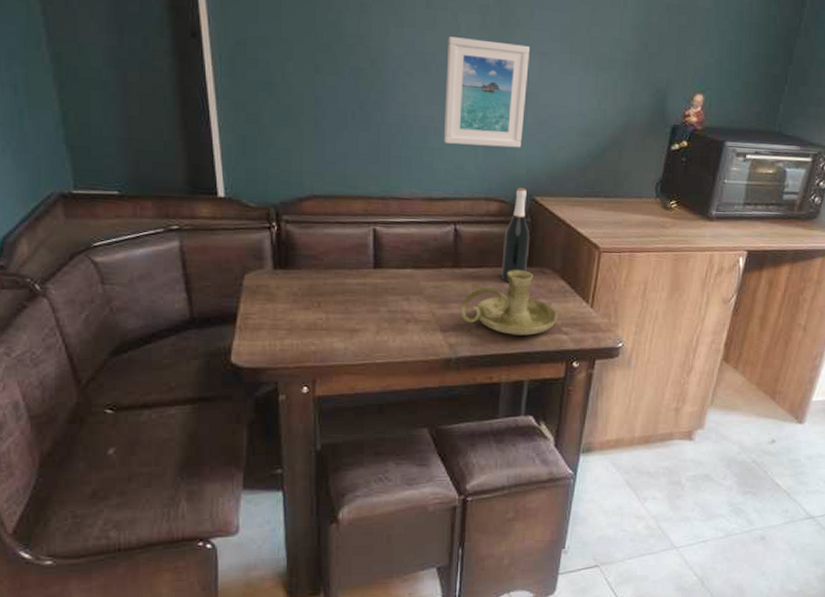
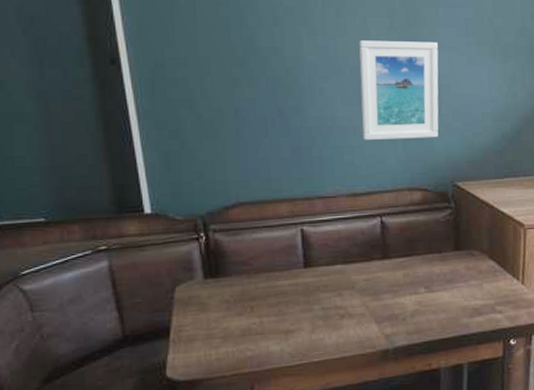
candle holder: present [461,270,558,336] -> none [394,254,490,320]
wine bottle: present [501,188,530,282] -> none [430,175,456,268]

